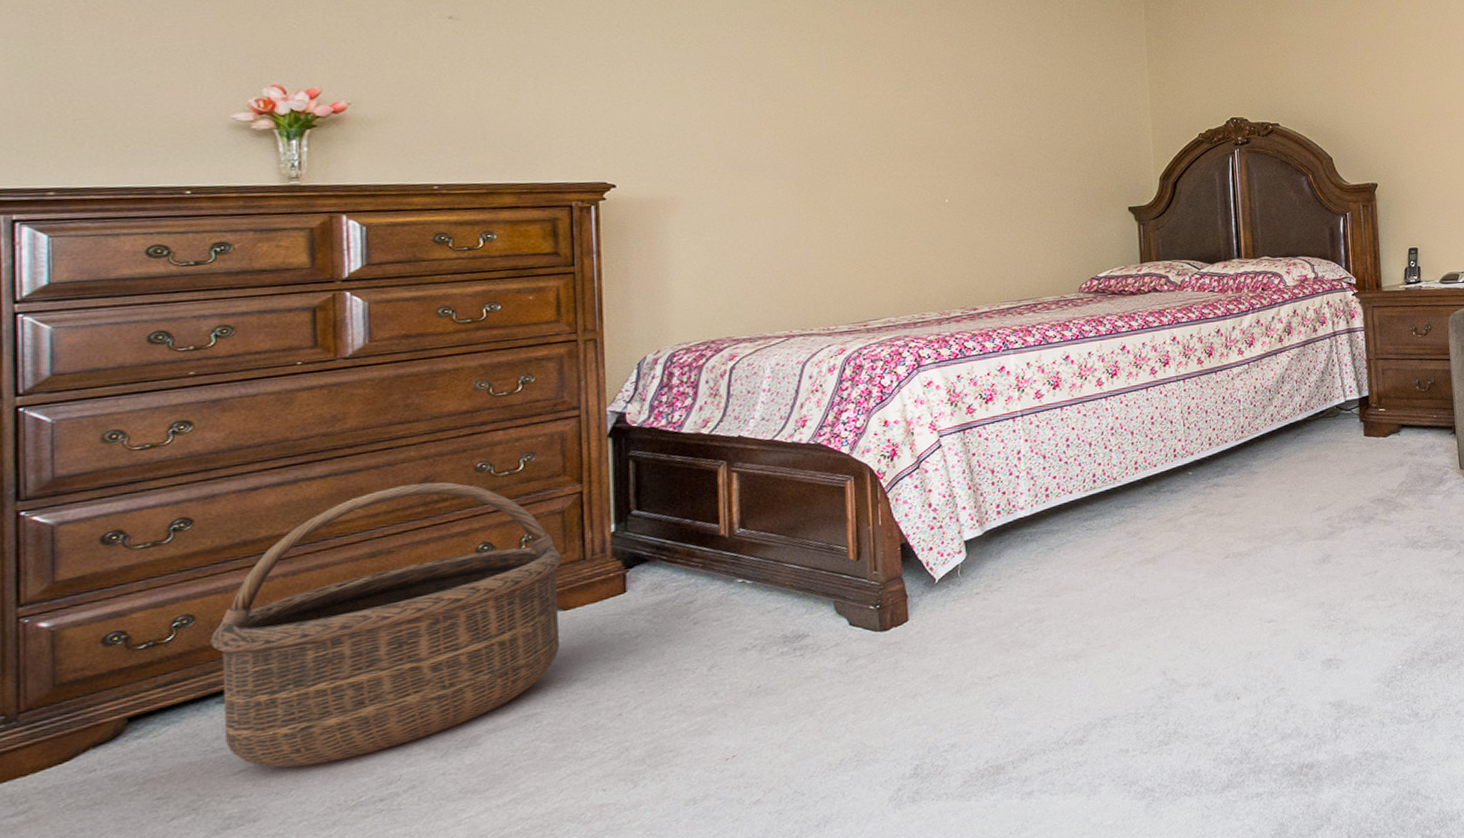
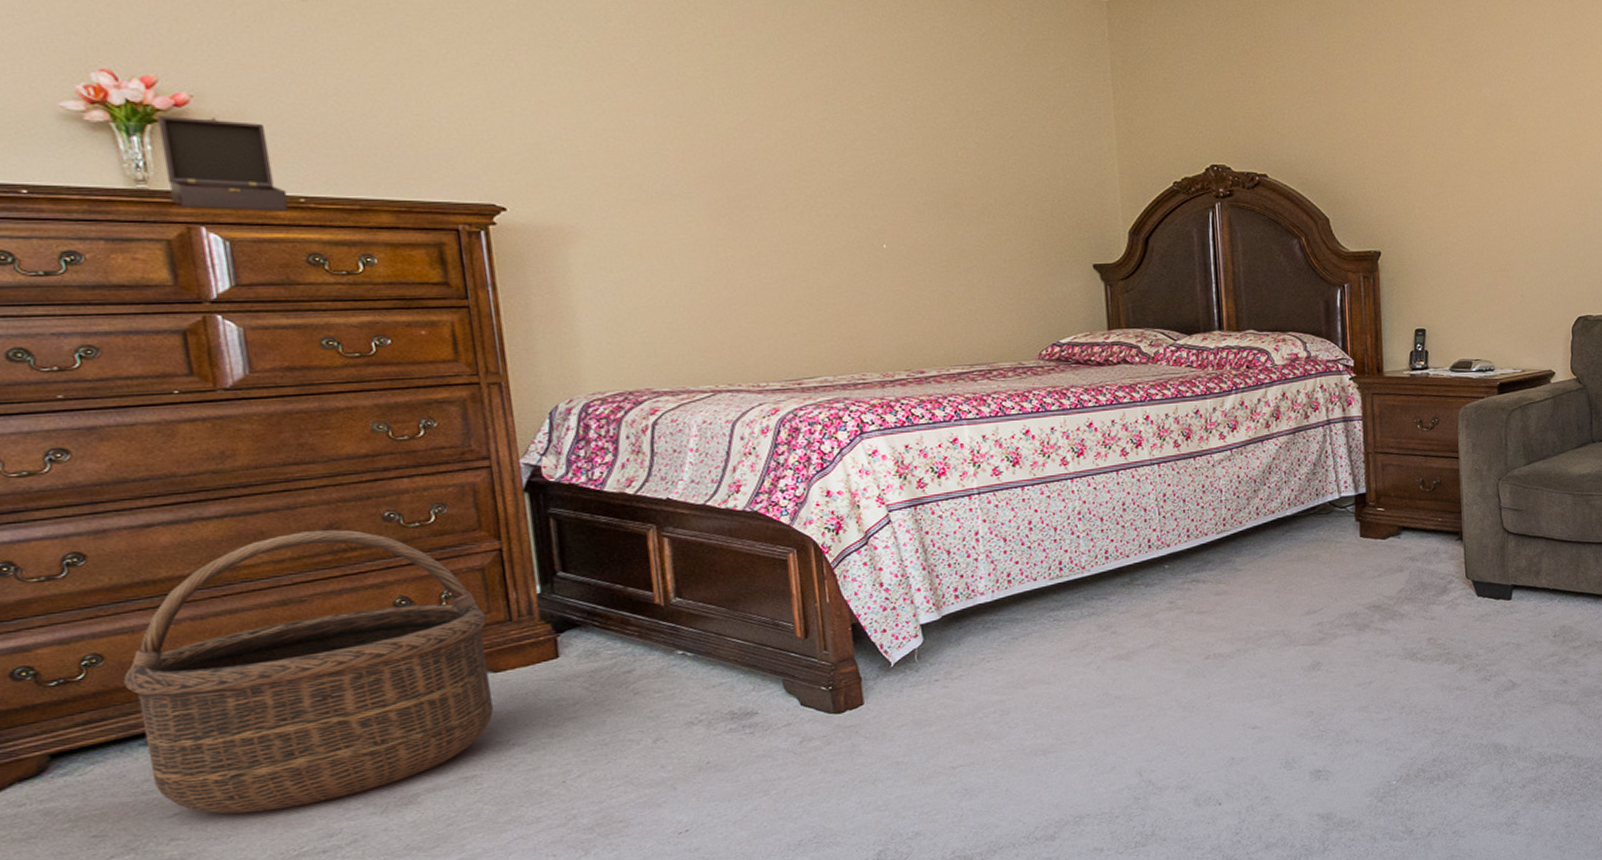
jewelry box: none [316,120,423,200] -> present [157,116,289,211]

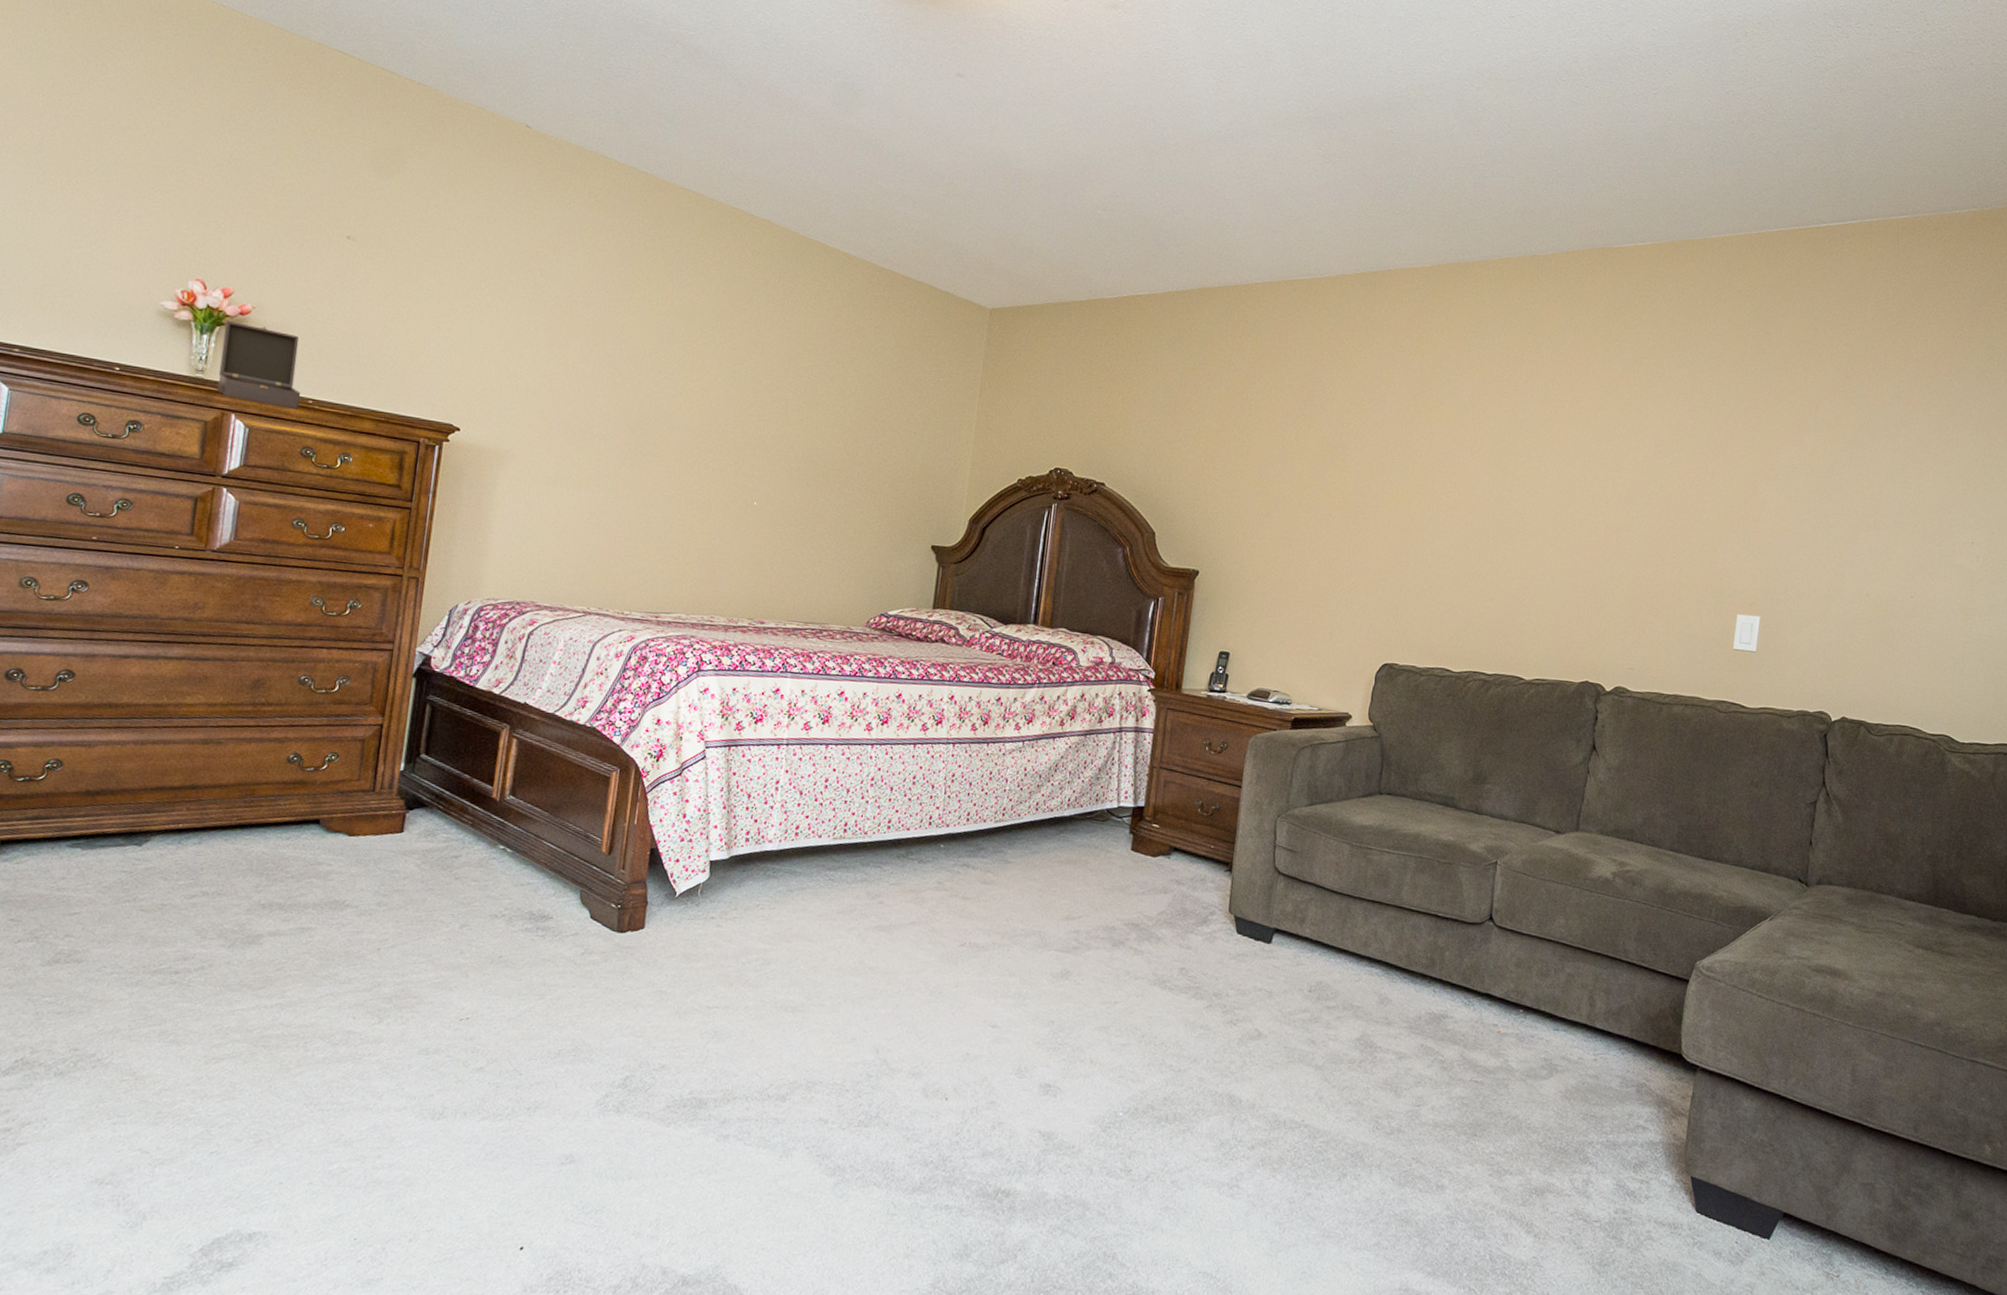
basket: present [123,529,493,814] -> none [67,682,356,927]

